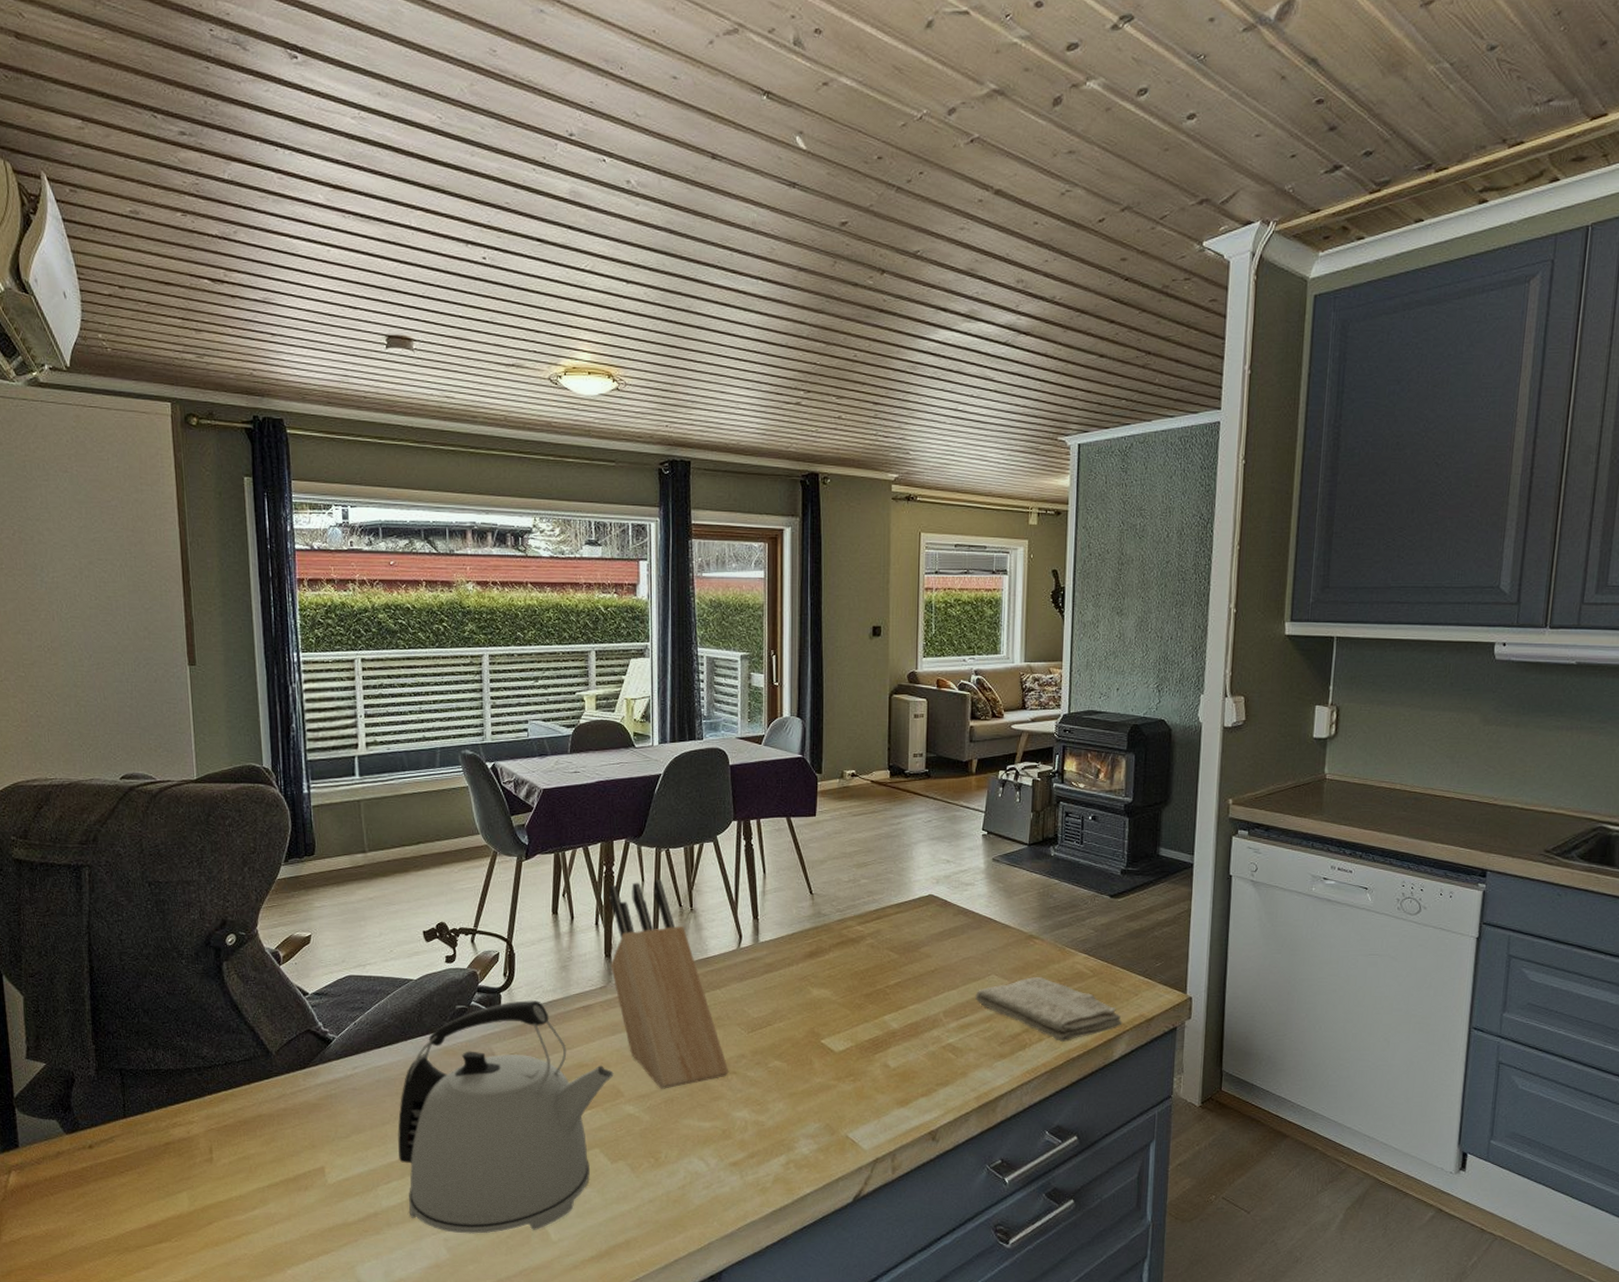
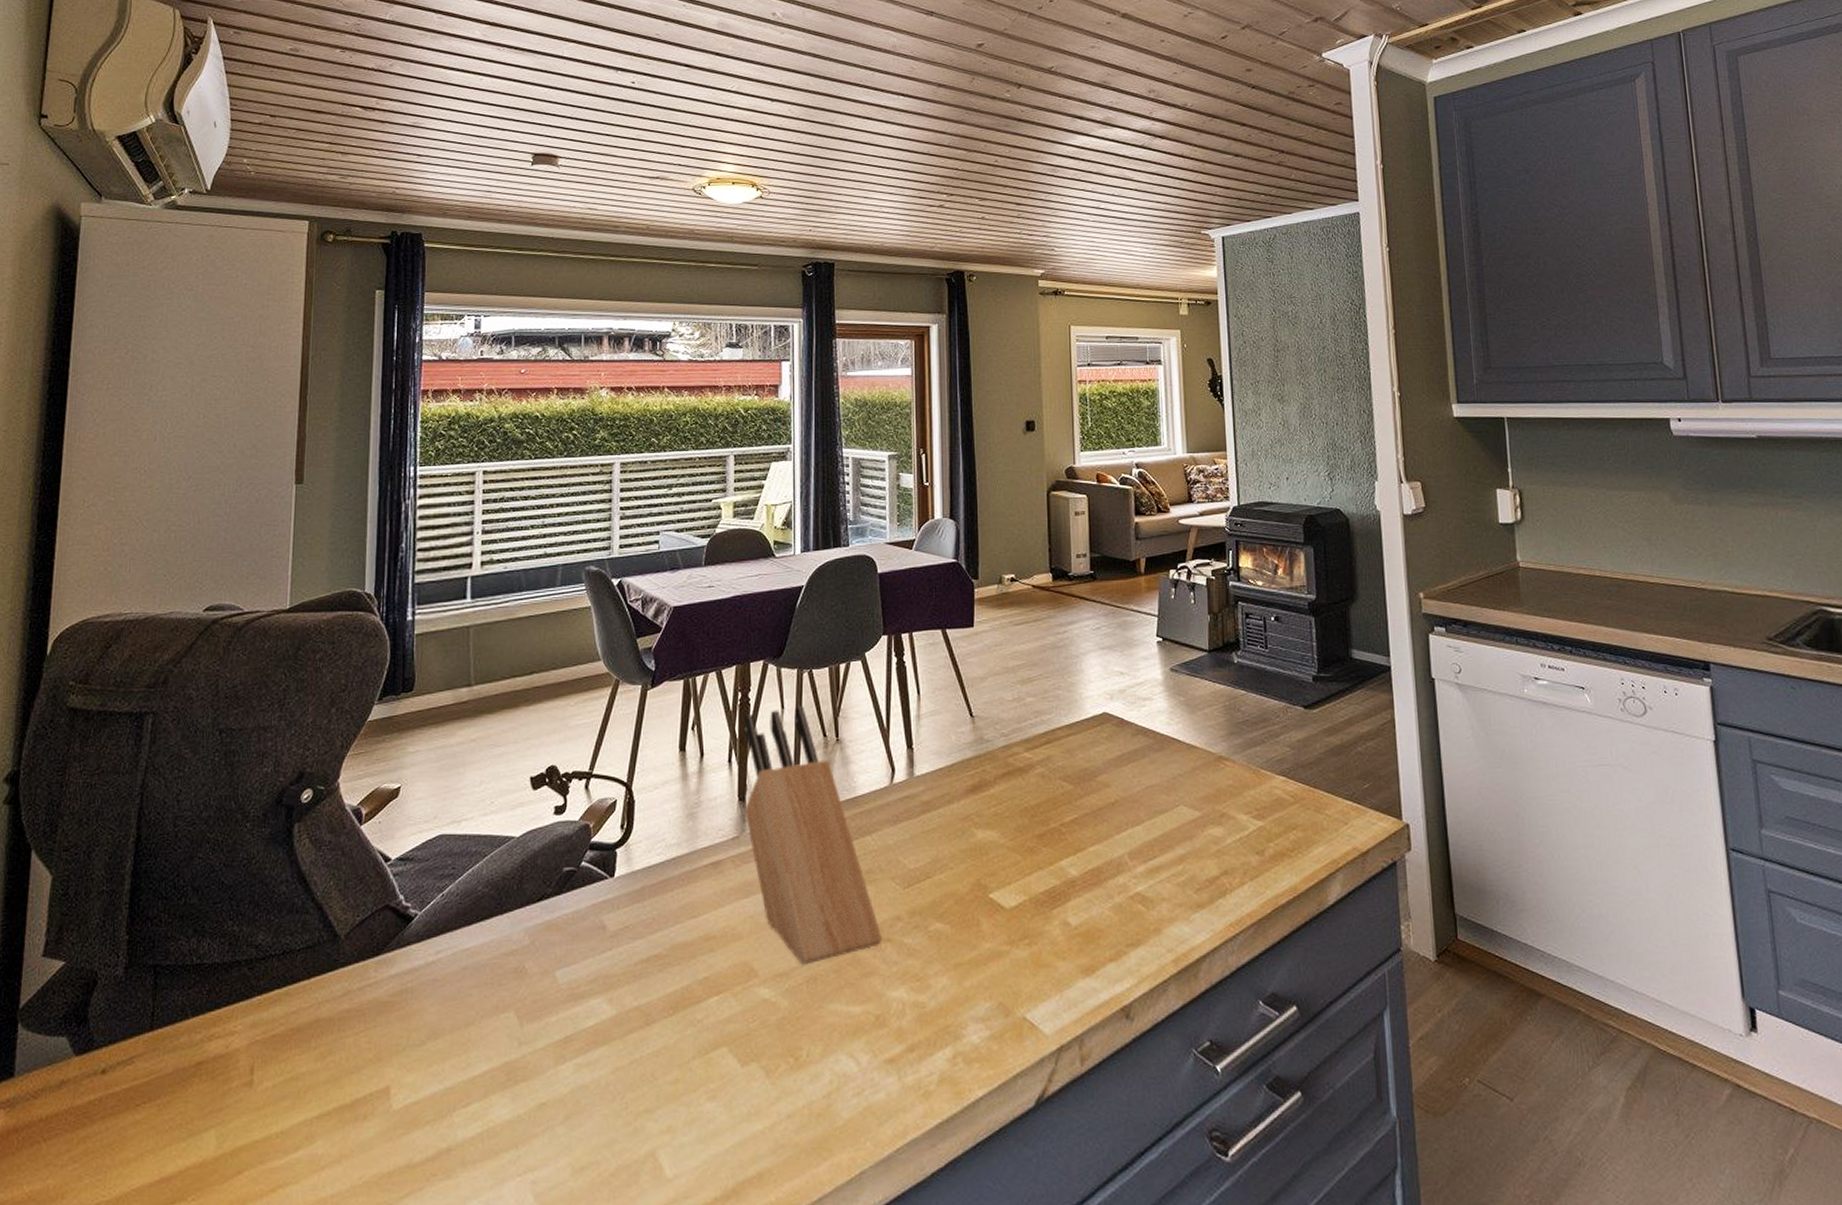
kettle: present [398,999,614,1234] -> none [483,856,746,1173]
washcloth: present [975,977,1123,1042] -> none [1163,806,1334,885]

